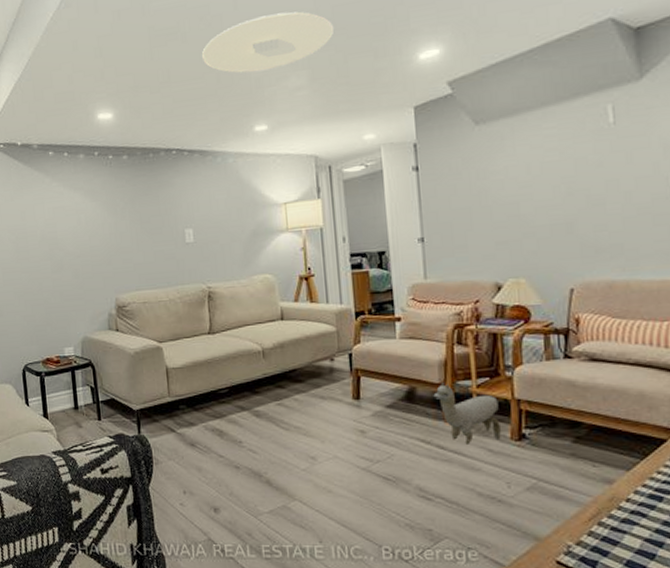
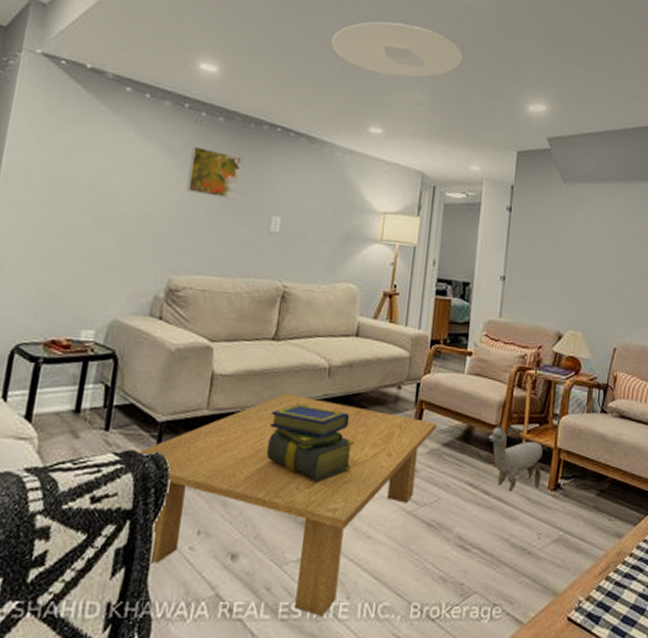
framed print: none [108,184,152,225] -> present [186,145,242,200]
coffee table: none [126,377,377,556] -> present [139,393,438,616]
stack of books: none [220,384,302,448] -> present [266,404,355,482]

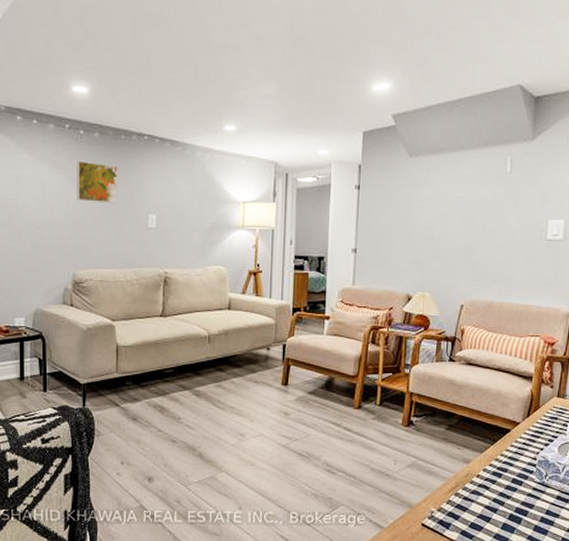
coffee table: present [139,393,438,616] -> none [70,358,303,521]
stack of books: present [266,404,355,482] -> none [165,366,235,424]
ceiling light: present [332,21,463,78] -> none [183,21,306,74]
plush toy: present [488,423,543,491] -> none [347,374,396,428]

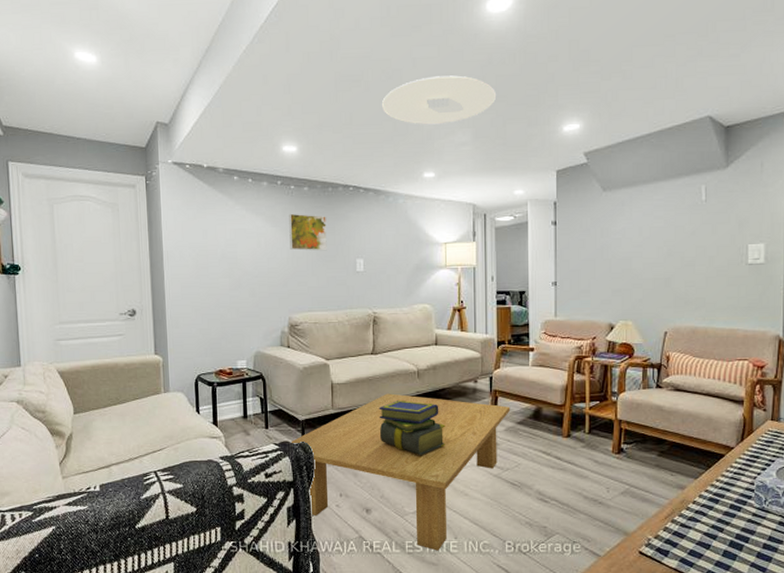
coffee table: none [70,358,303,521] -> present [290,393,511,551]
stack of books: none [165,366,235,424] -> present [378,400,446,456]
ceiling light: none [183,21,306,74] -> present [382,75,497,125]

